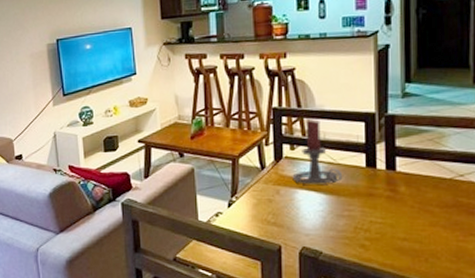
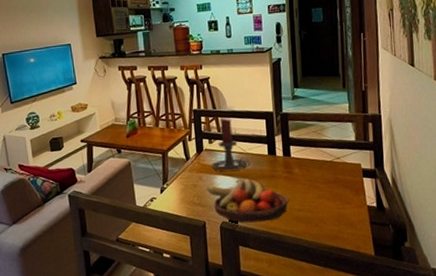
fruit bowl: none [284,195,391,251] -> present [206,178,289,223]

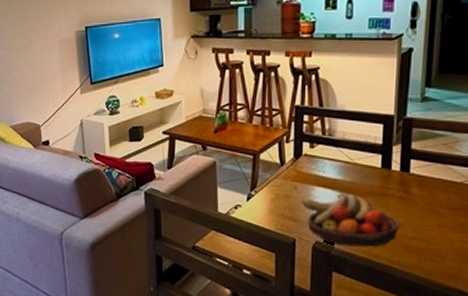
candle holder: present [211,118,251,171] -> none [310,119,359,182]

